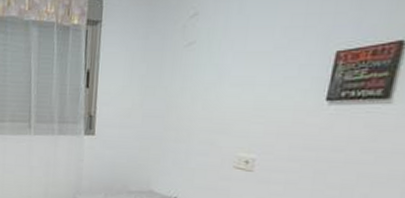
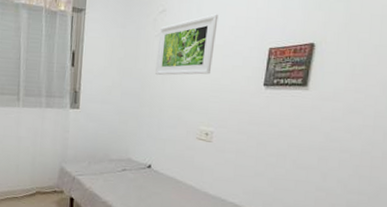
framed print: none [184,12,267,94] -> present [155,14,219,76]

